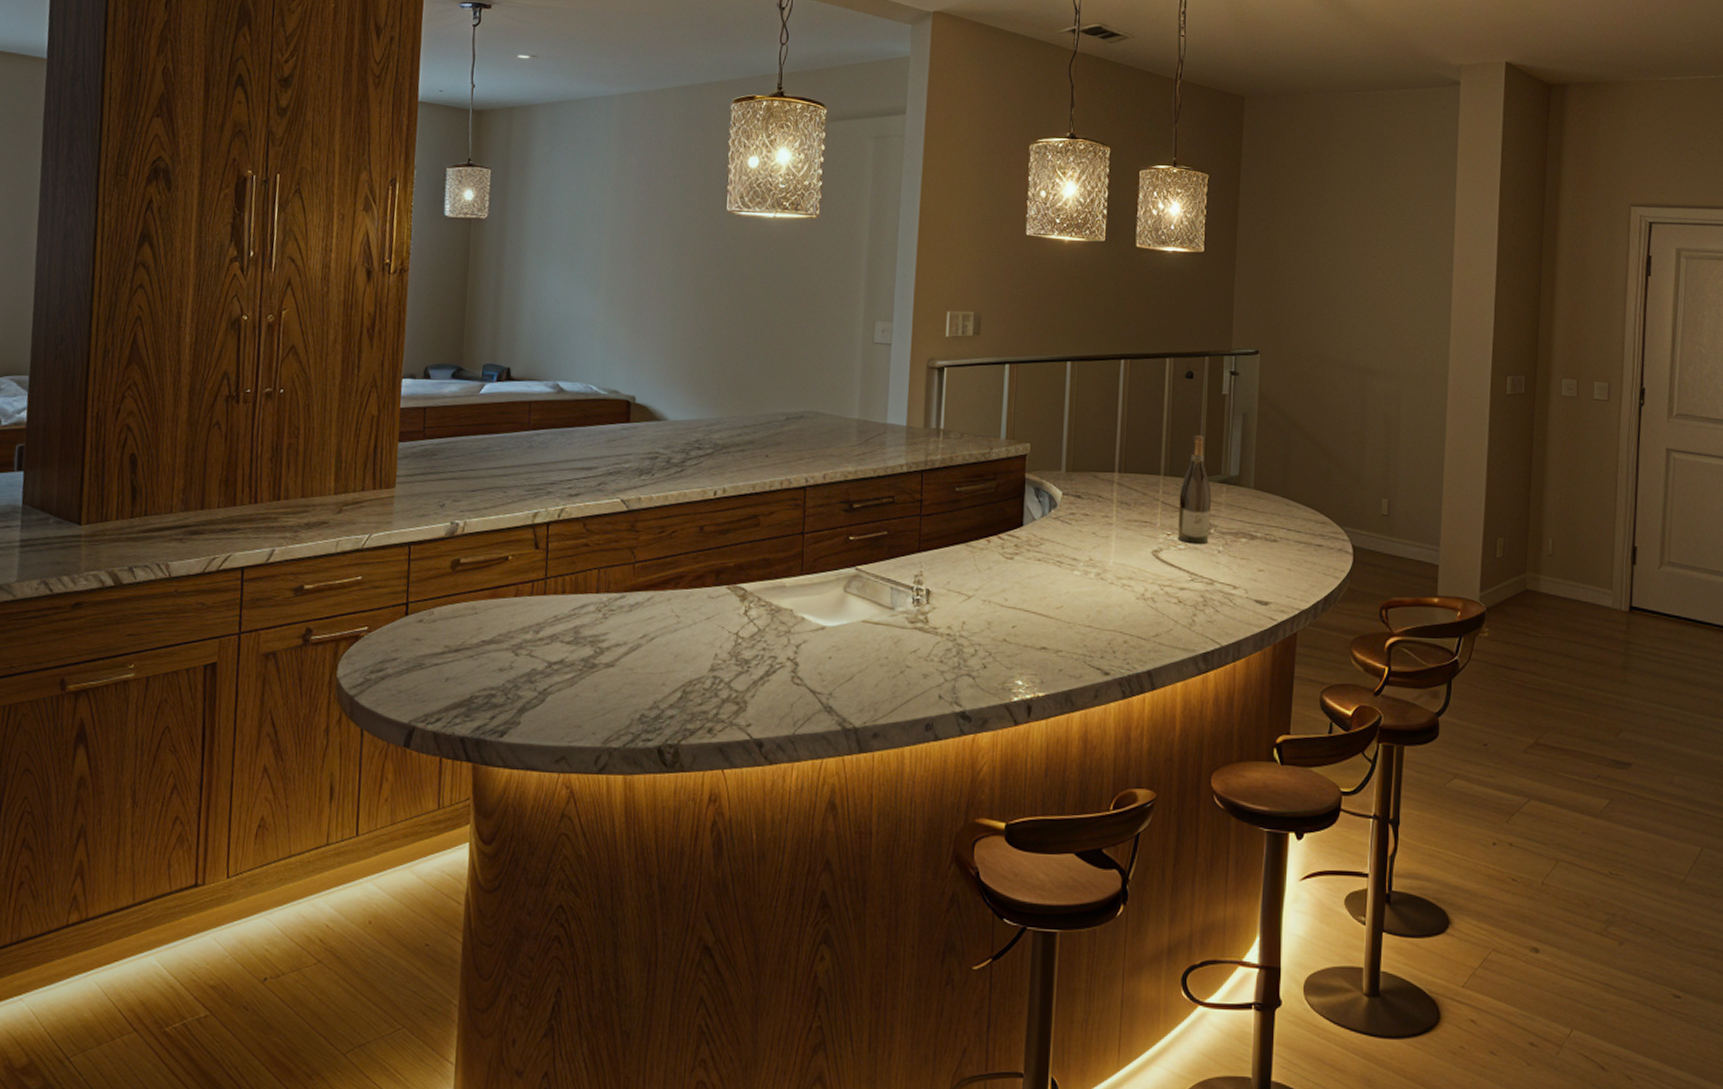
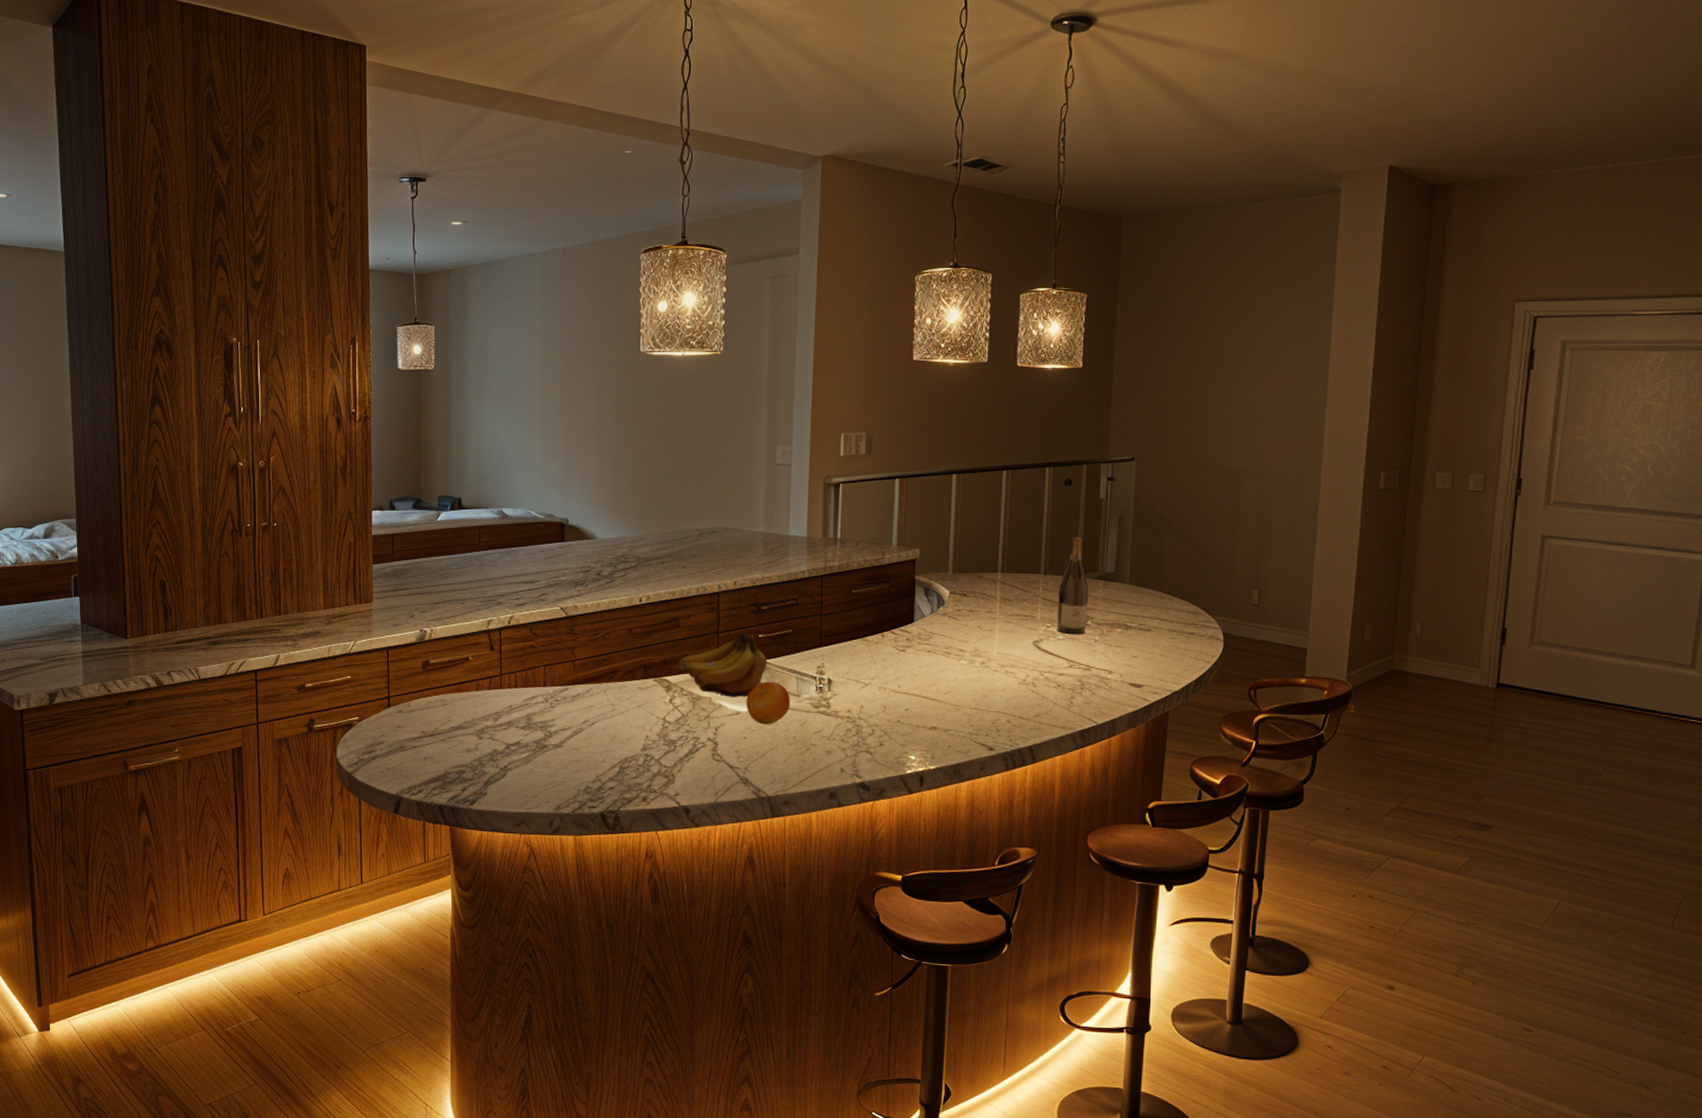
fruit: none [753,534,859,610] -> present [675,632,767,698]
fruit: none [832,591,883,642] -> present [746,681,790,724]

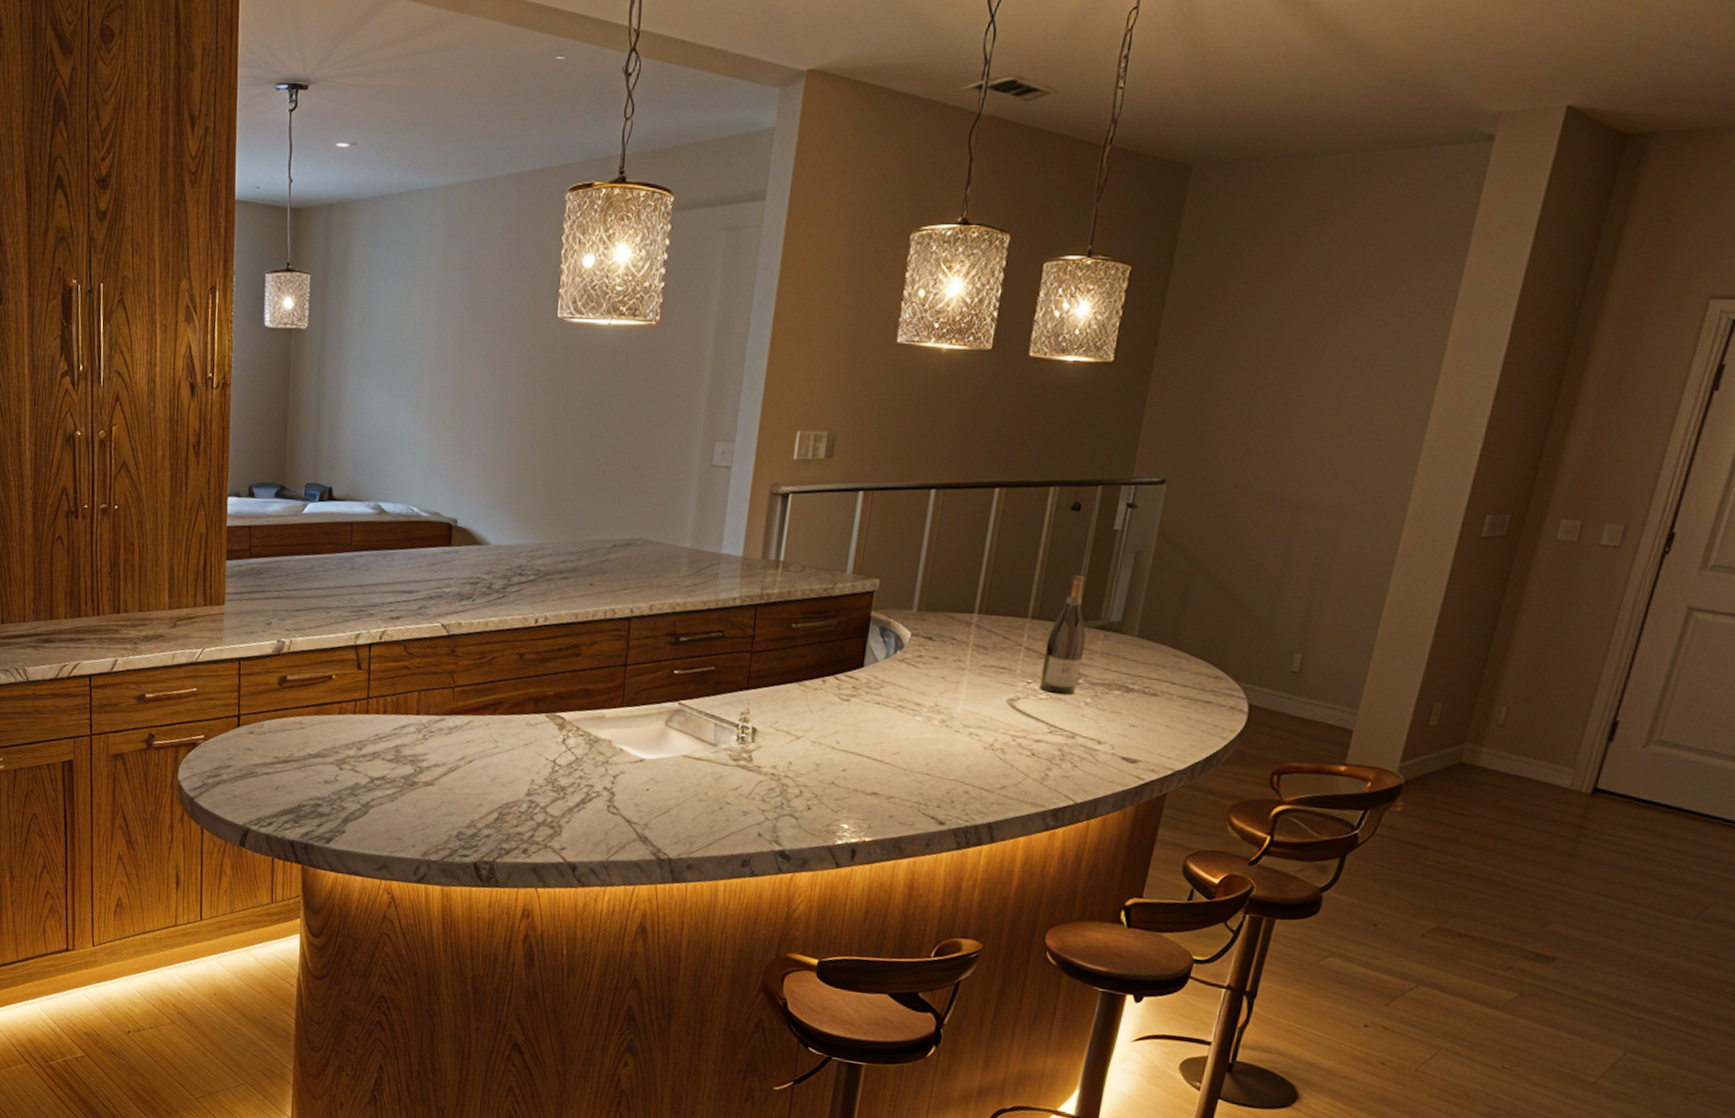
fruit: present [675,632,767,698] -> none [572,666,682,743]
fruit: present [746,681,790,724] -> none [652,726,705,776]

